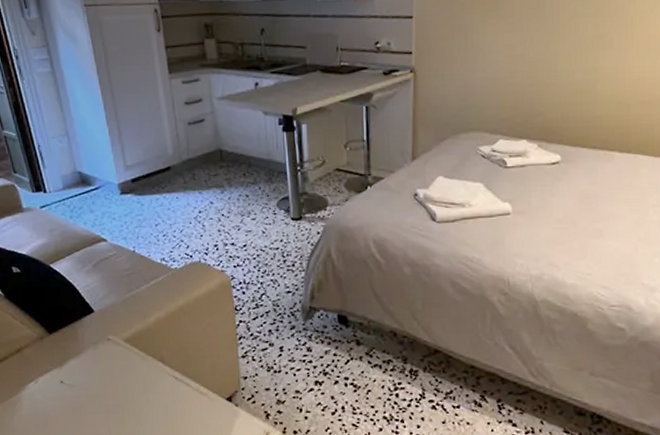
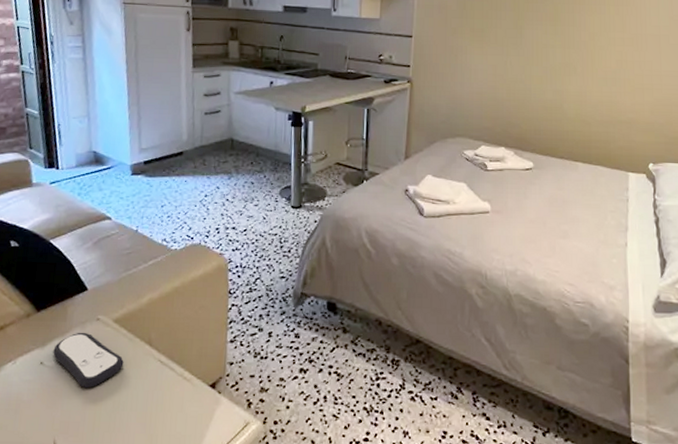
remote control: none [71,352,140,403] -> present [53,332,124,388]

